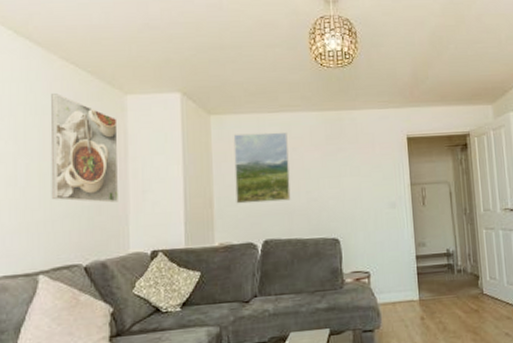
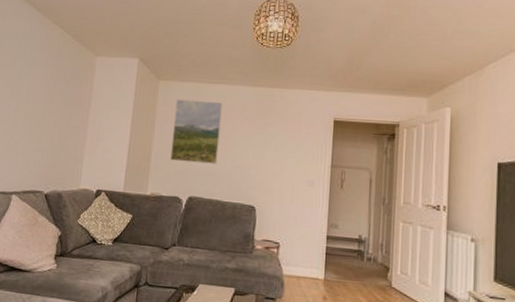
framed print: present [50,94,118,203] -> none [30,50,87,145]

